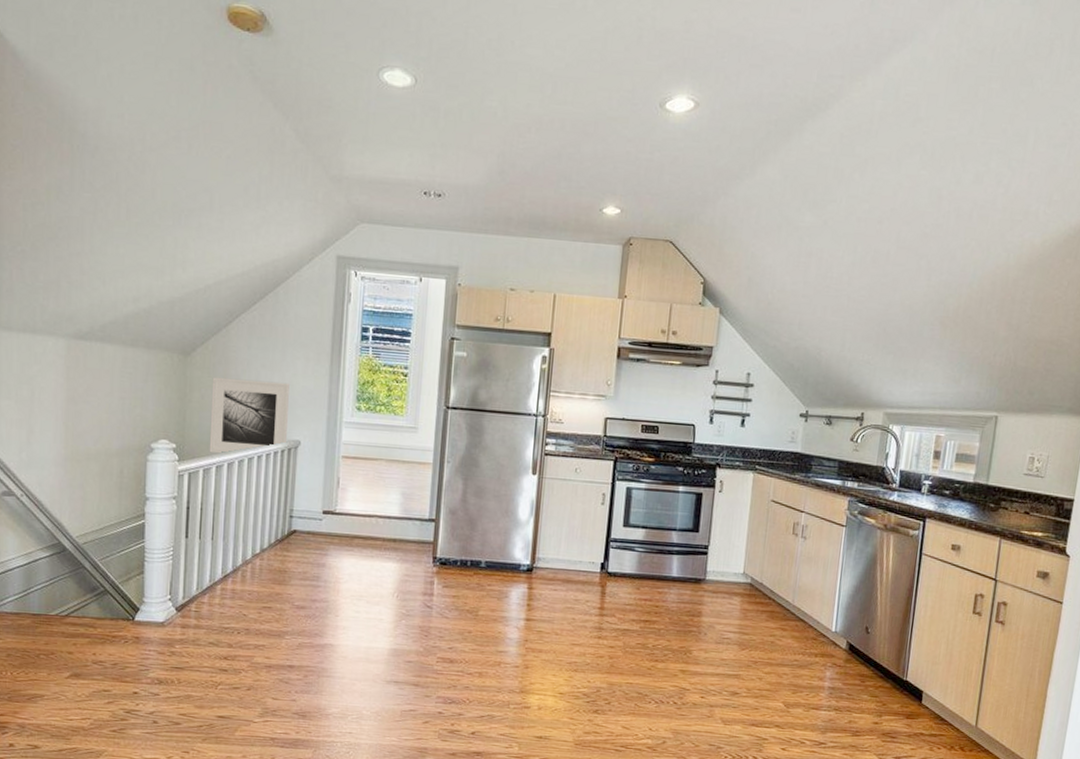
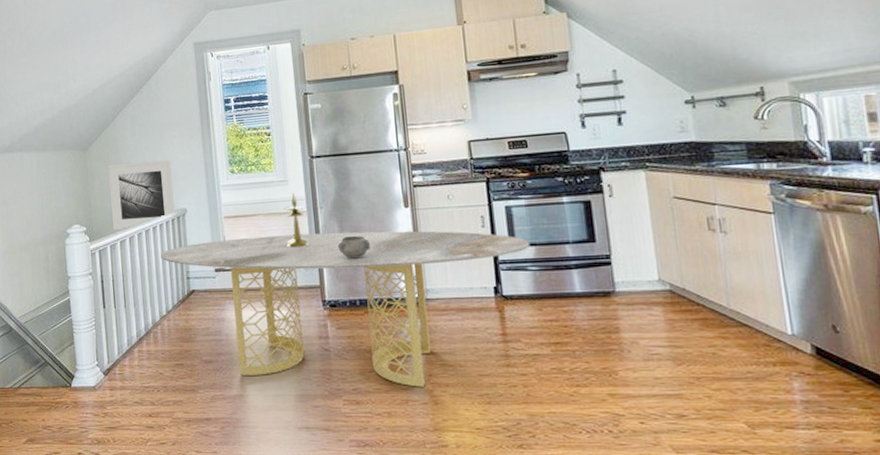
dining table: none [261,480,642,651] -> present [160,231,531,387]
candlestick: none [405,442,433,500] -> present [283,193,310,248]
decorative bowl: none [458,495,493,519] -> present [337,236,371,259]

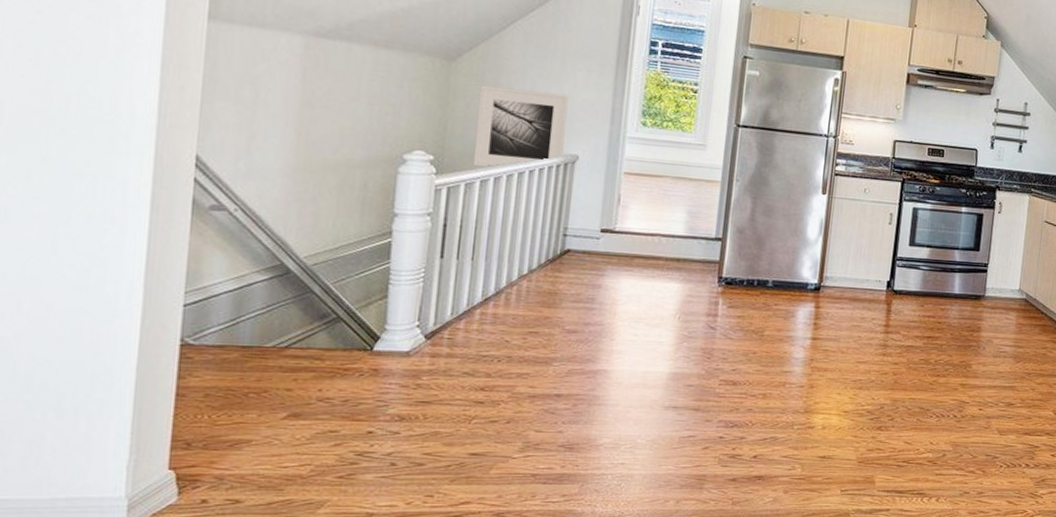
dining table: present [160,231,531,387] -> none [532,197,927,371]
candlestick: present [283,193,310,248] -> none [691,160,722,219]
decorative bowl: present [337,236,371,259] -> none [746,214,781,238]

